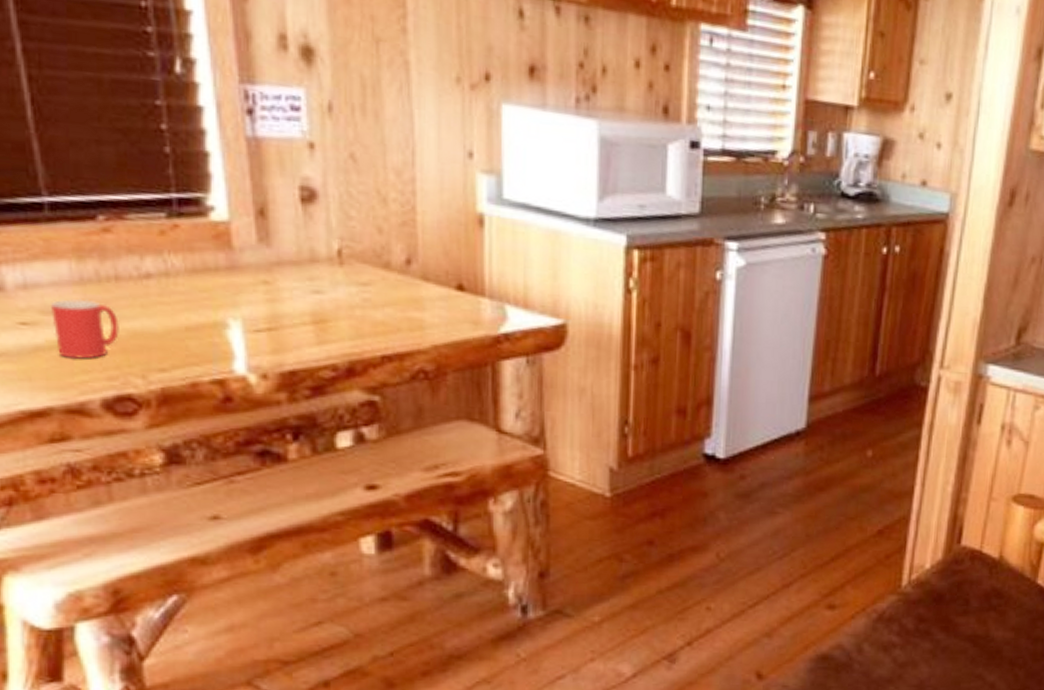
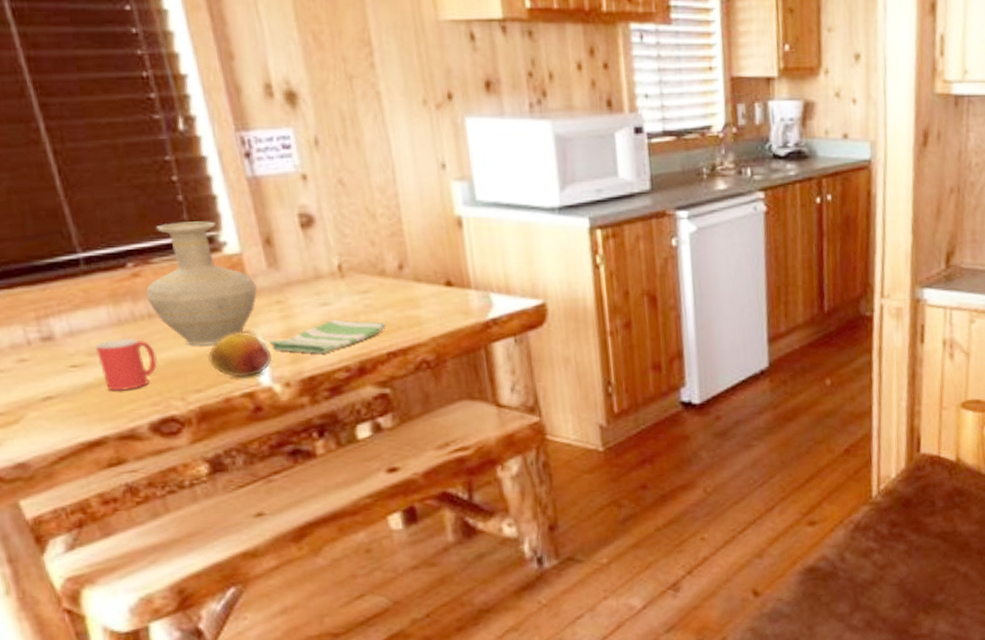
vase: none [114,177,242,322] -> present [145,221,257,347]
fruit: none [178,310,251,362] -> present [208,331,272,378]
dish towel: none [249,310,384,348] -> present [269,320,386,354]

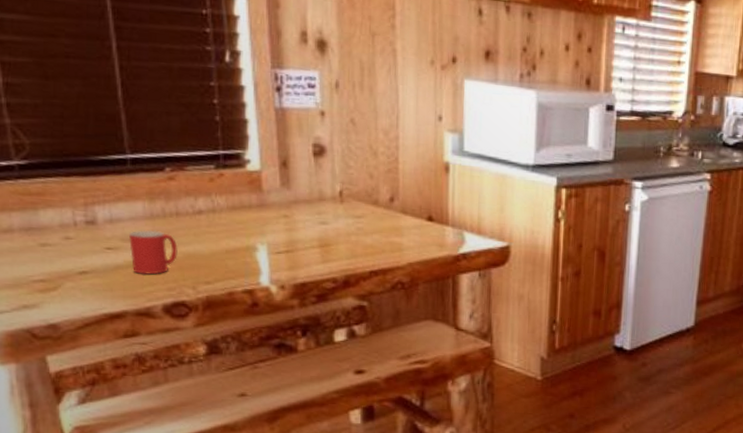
vase: present [145,221,257,347] -> none [176,138,269,246]
fruit: present [208,331,272,378] -> none [220,237,274,277]
dish towel: present [269,320,386,354] -> none [273,237,372,266]

